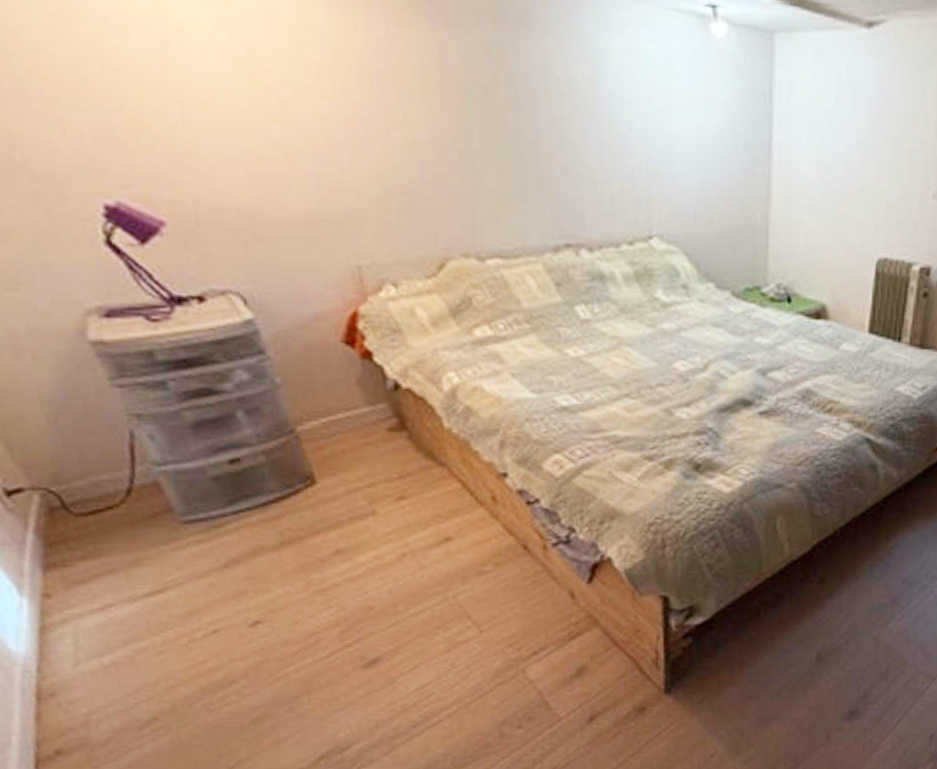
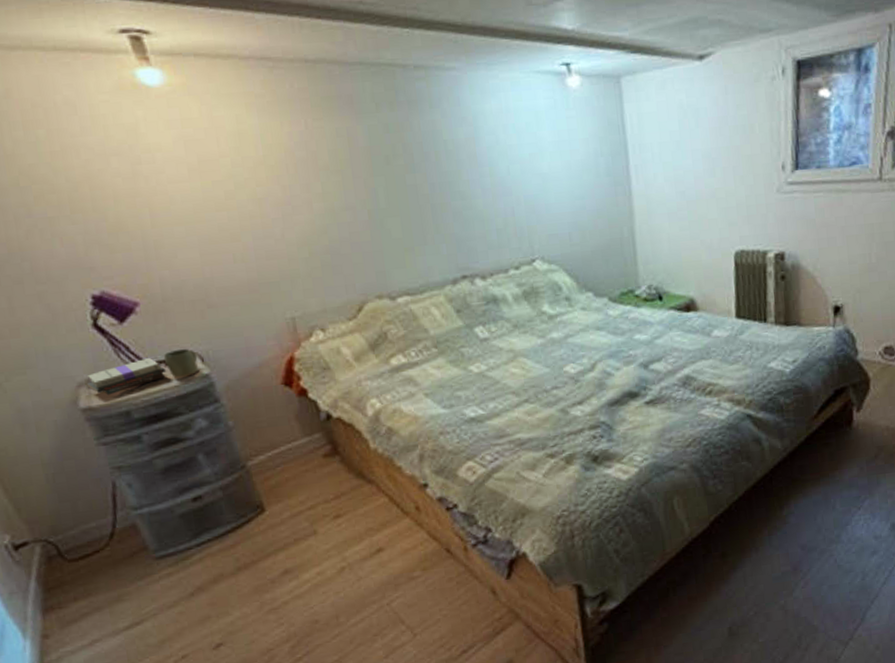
books: none [97,290,200,330] -> present [86,357,167,396]
mug: none [195,284,241,319] -> present [163,348,199,378]

